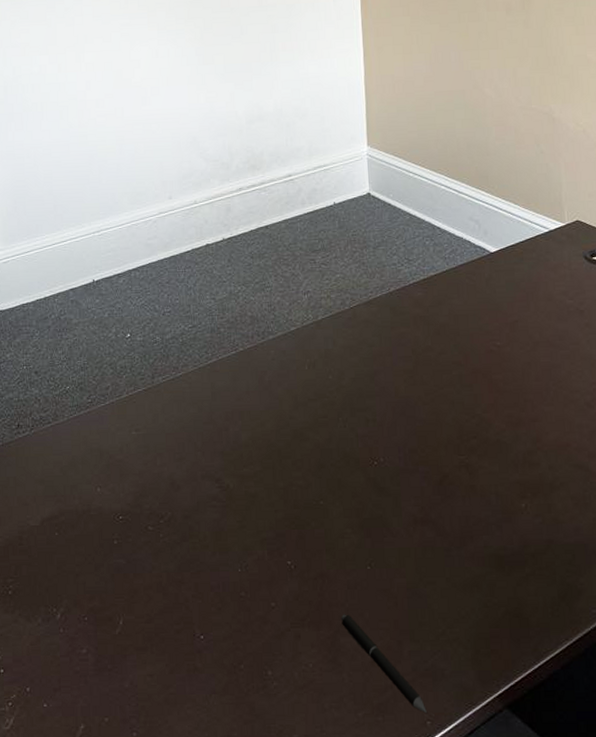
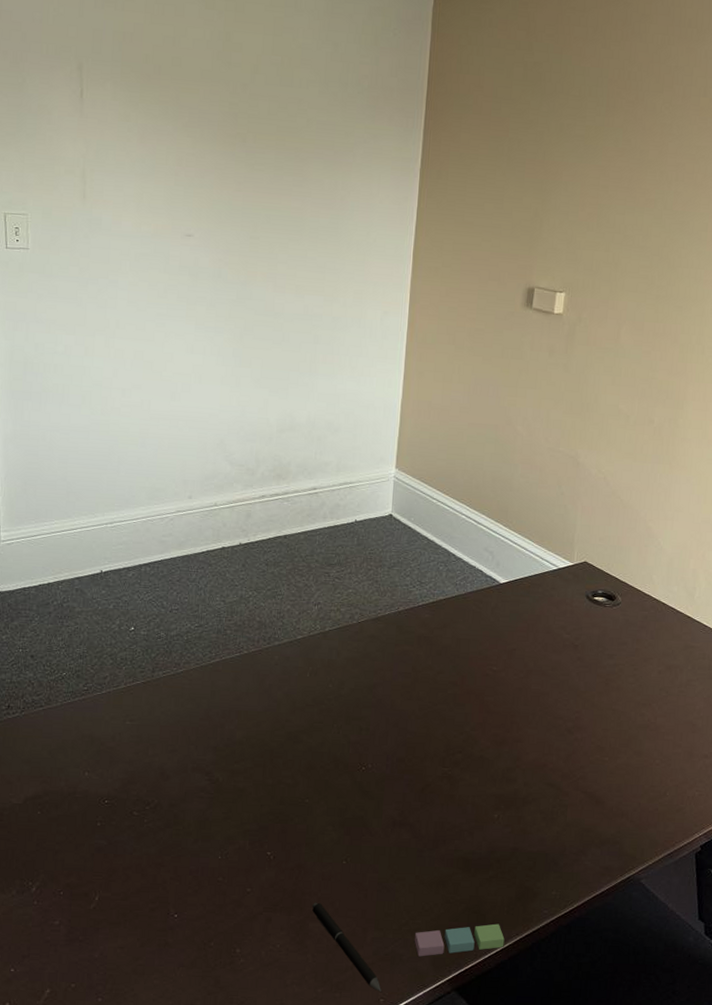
sticky notes: none [454,628,554,671] -> present [414,923,505,957]

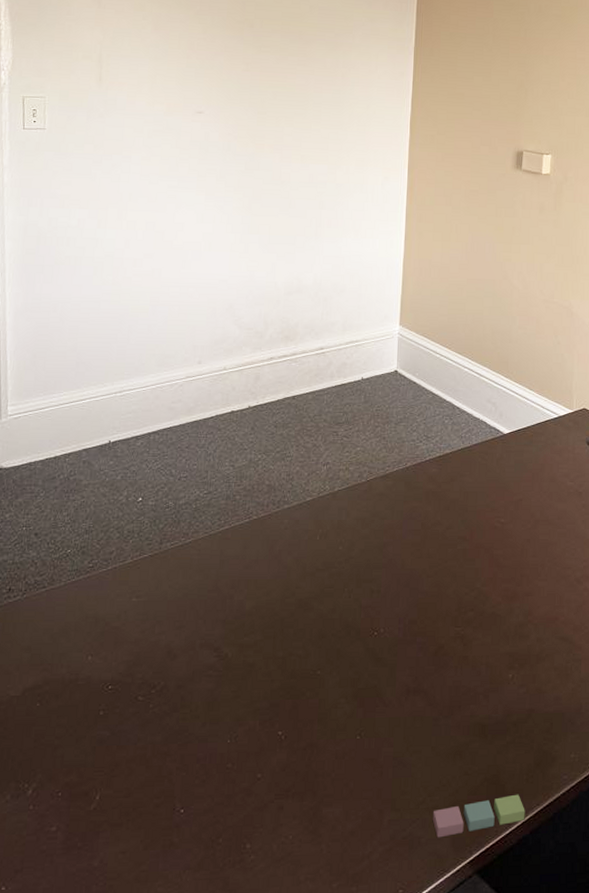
pen: present [311,902,381,992] -> none [325,784,400,881]

